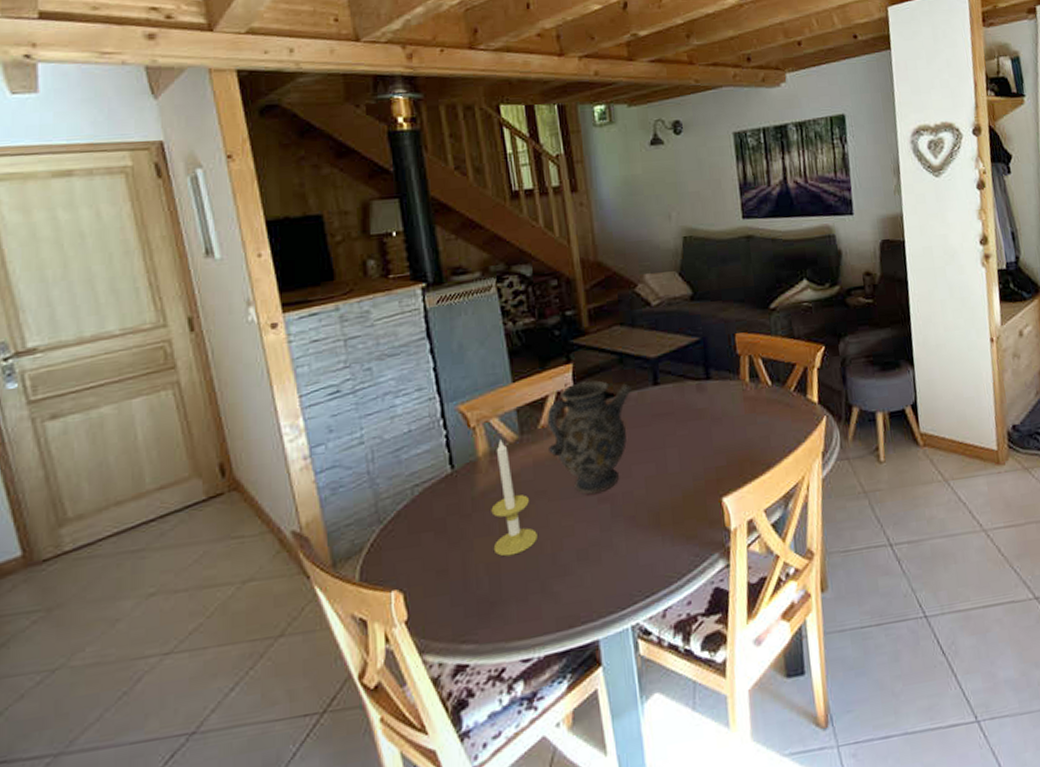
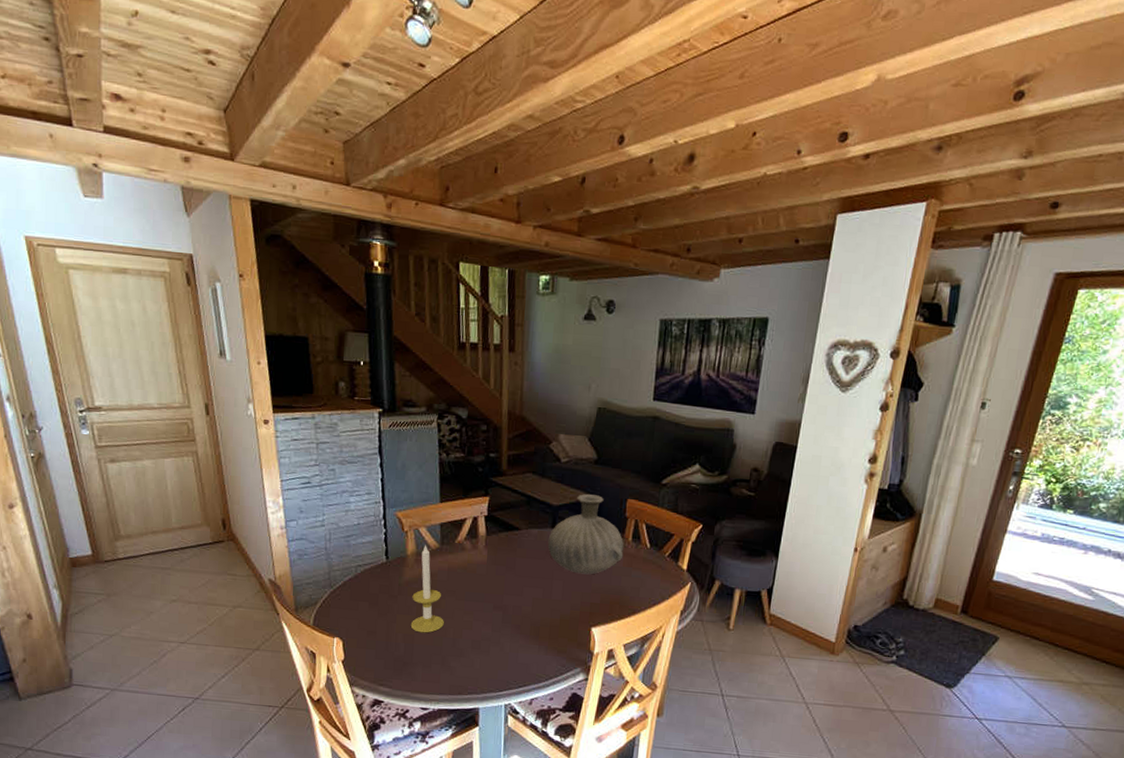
ewer: present [547,380,631,495] -> none [461,513,533,603]
vase: none [651,336,743,435] -> present [547,494,624,575]

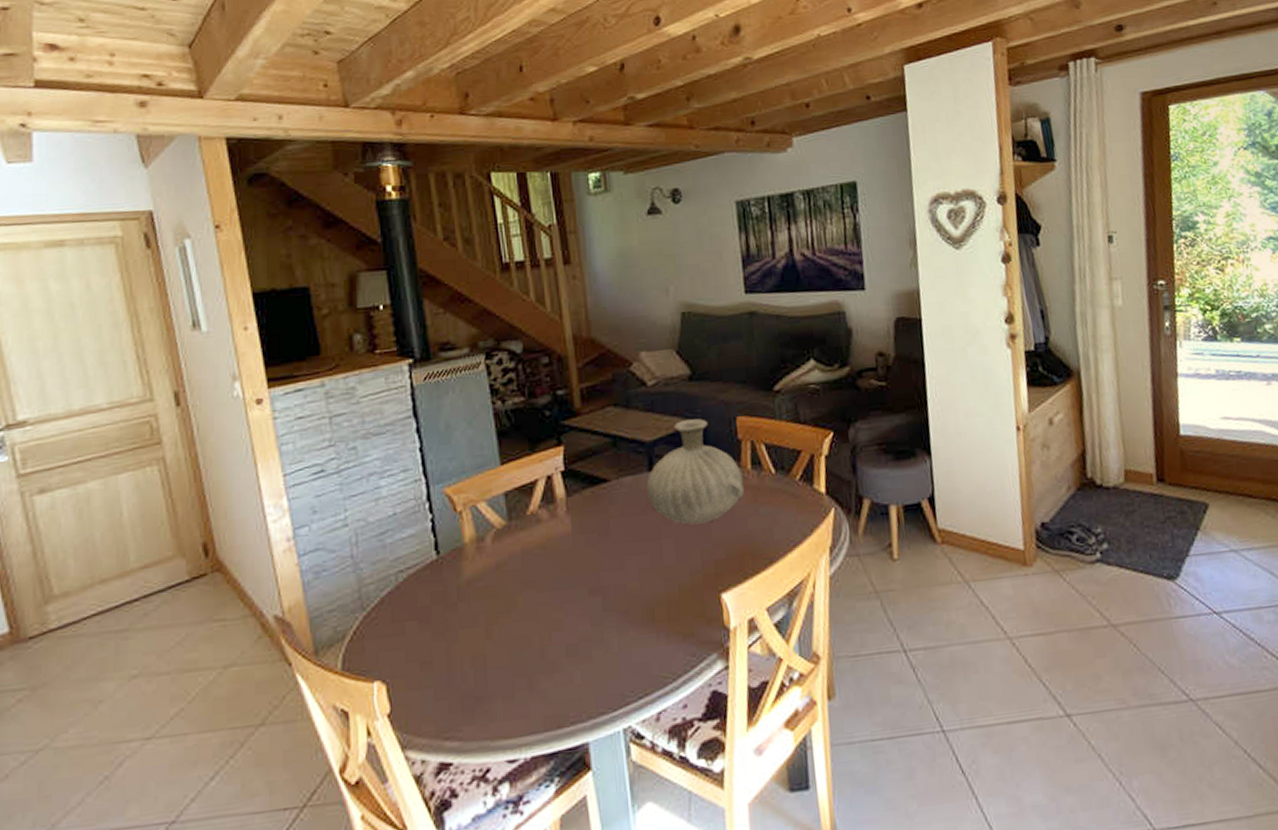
candle: present [410,544,444,633] -> none [477,524,525,650]

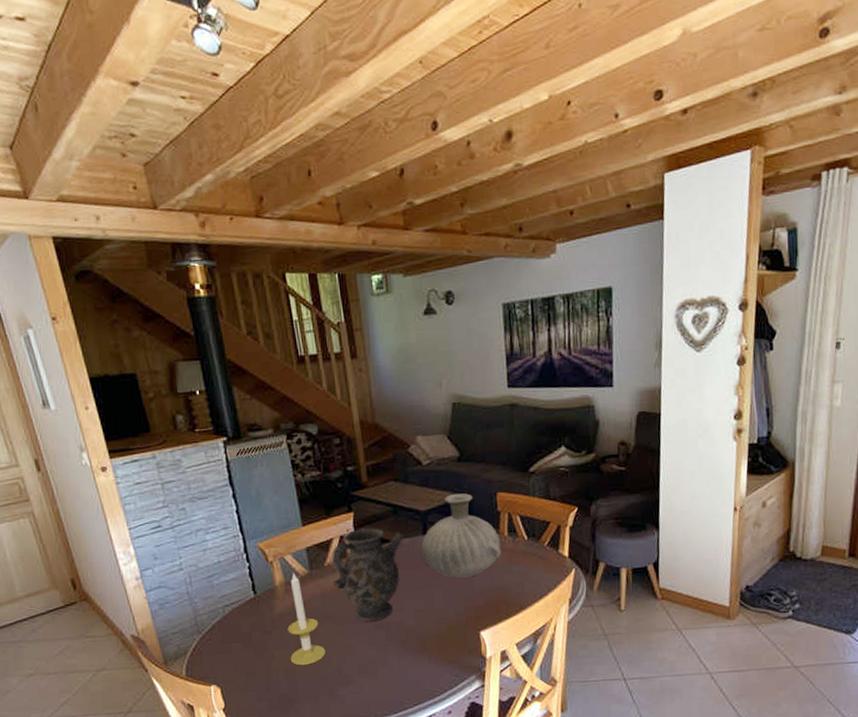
candle: none [477,524,525,650] -> present [287,572,326,666]
ewer: none [536,464,625,587] -> present [332,528,404,622]

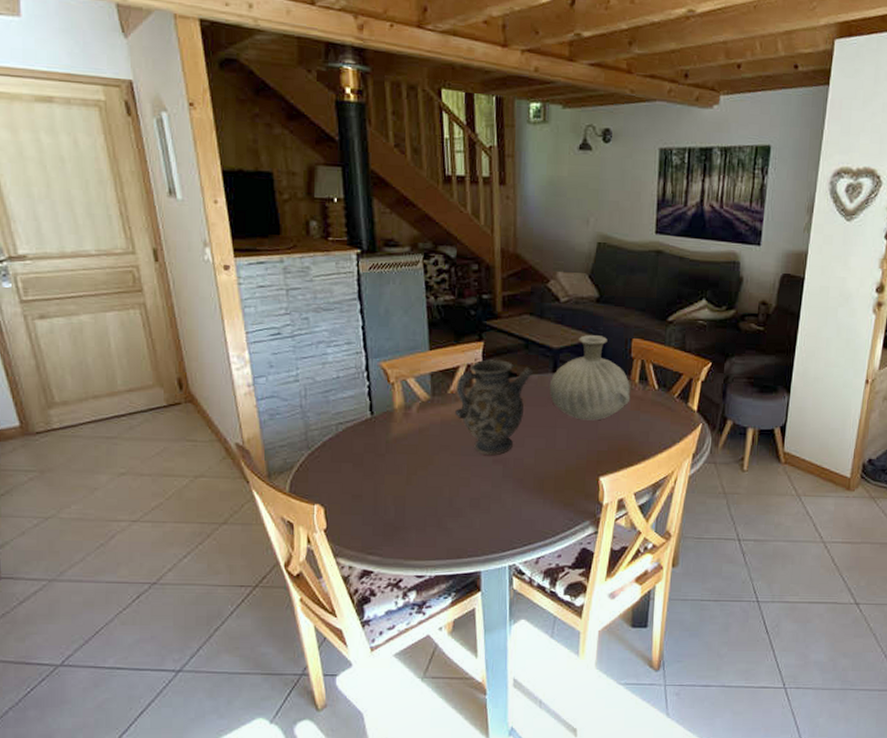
candle: present [287,572,326,666] -> none [401,396,438,494]

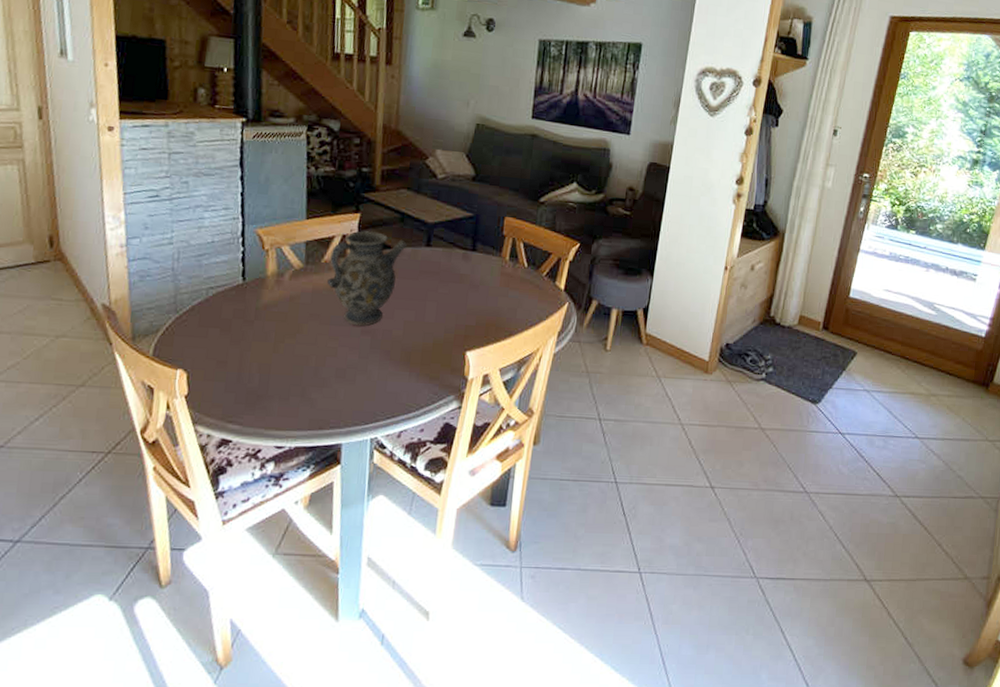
vase: present [549,335,630,421] -> none [421,211,501,296]

